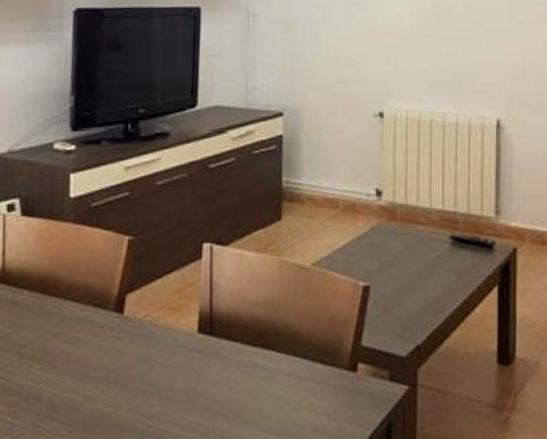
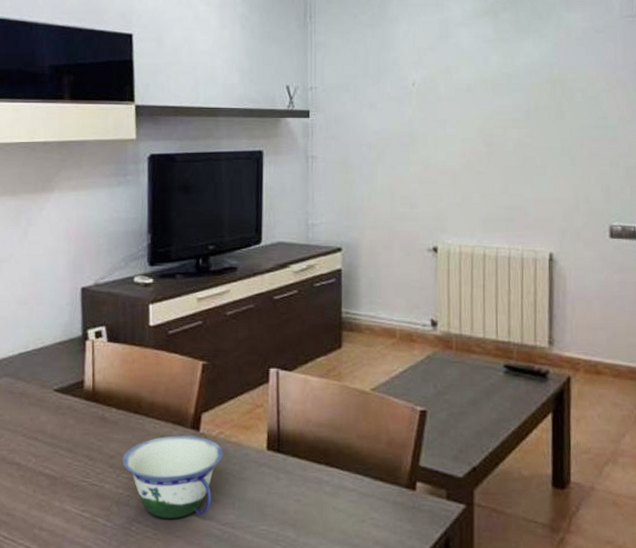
bowl: none [33,319,149,413] -> present [122,435,223,519]

